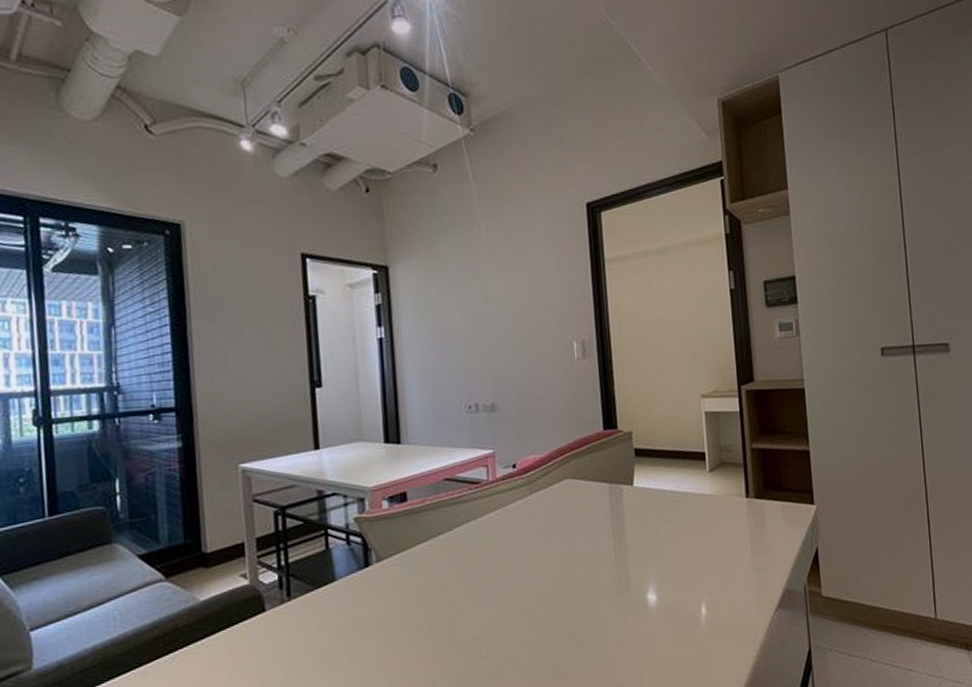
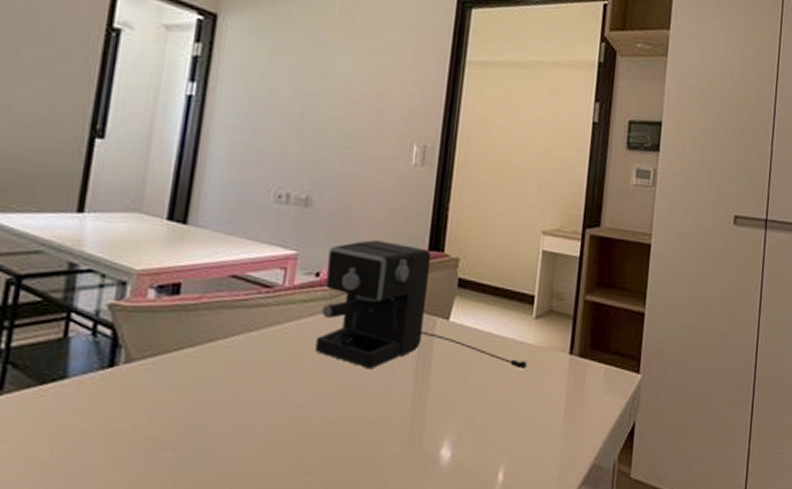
coffee maker: none [520,428,710,537] -> present [315,240,528,369]

